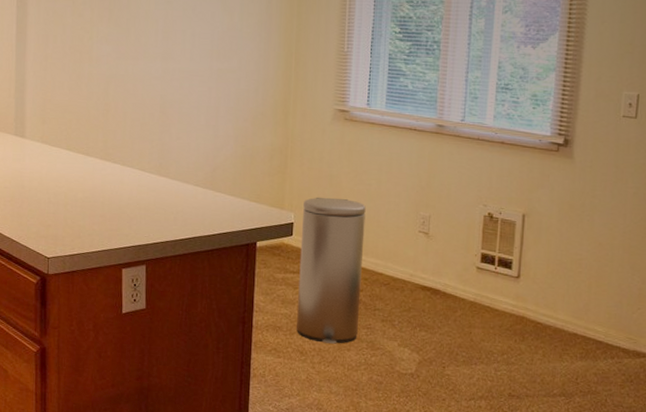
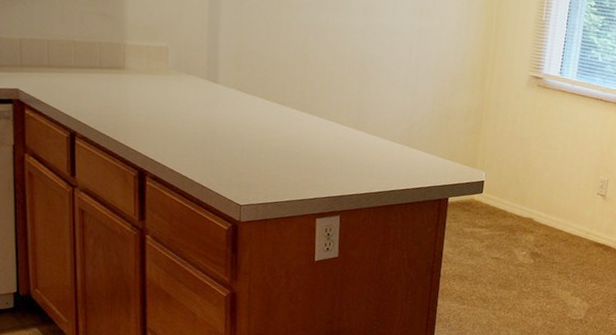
pedal bin: present [297,197,366,345] -> none [481,157,552,294]

